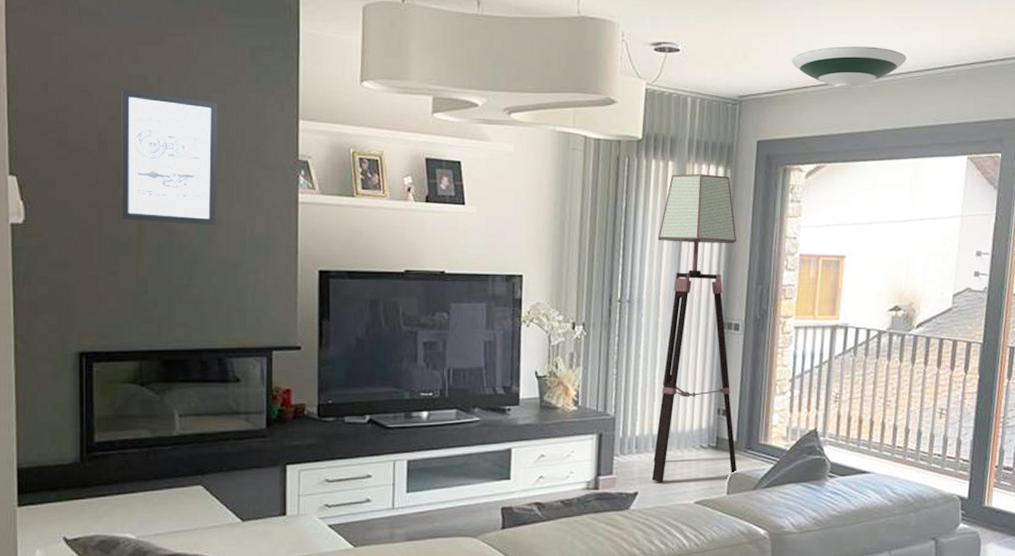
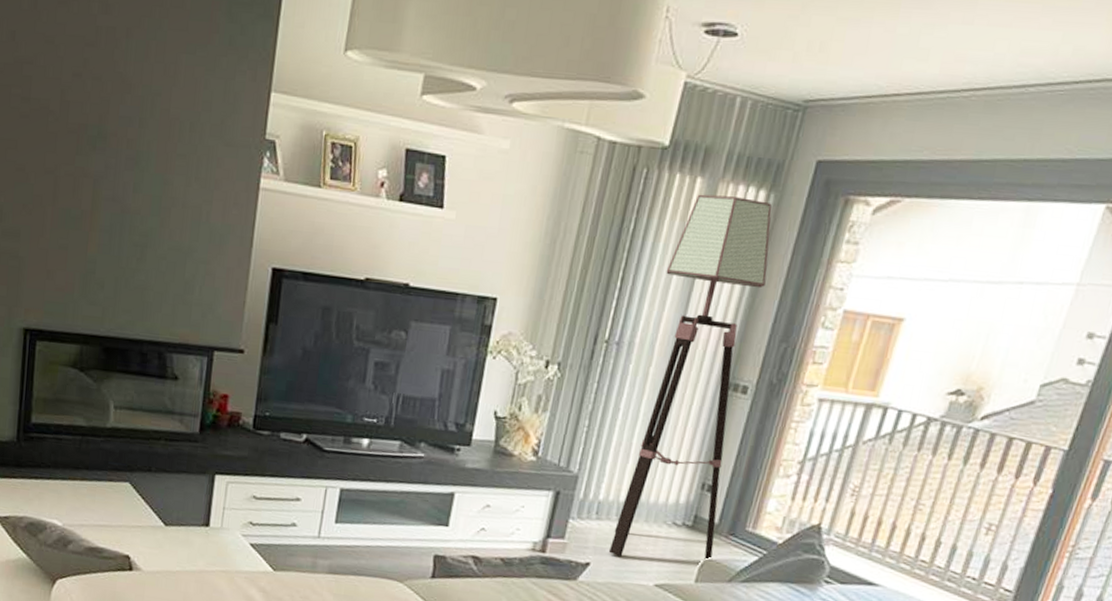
wall art: present [120,89,218,226] -> none [75,43,186,206]
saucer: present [791,46,907,90] -> none [885,42,1050,103]

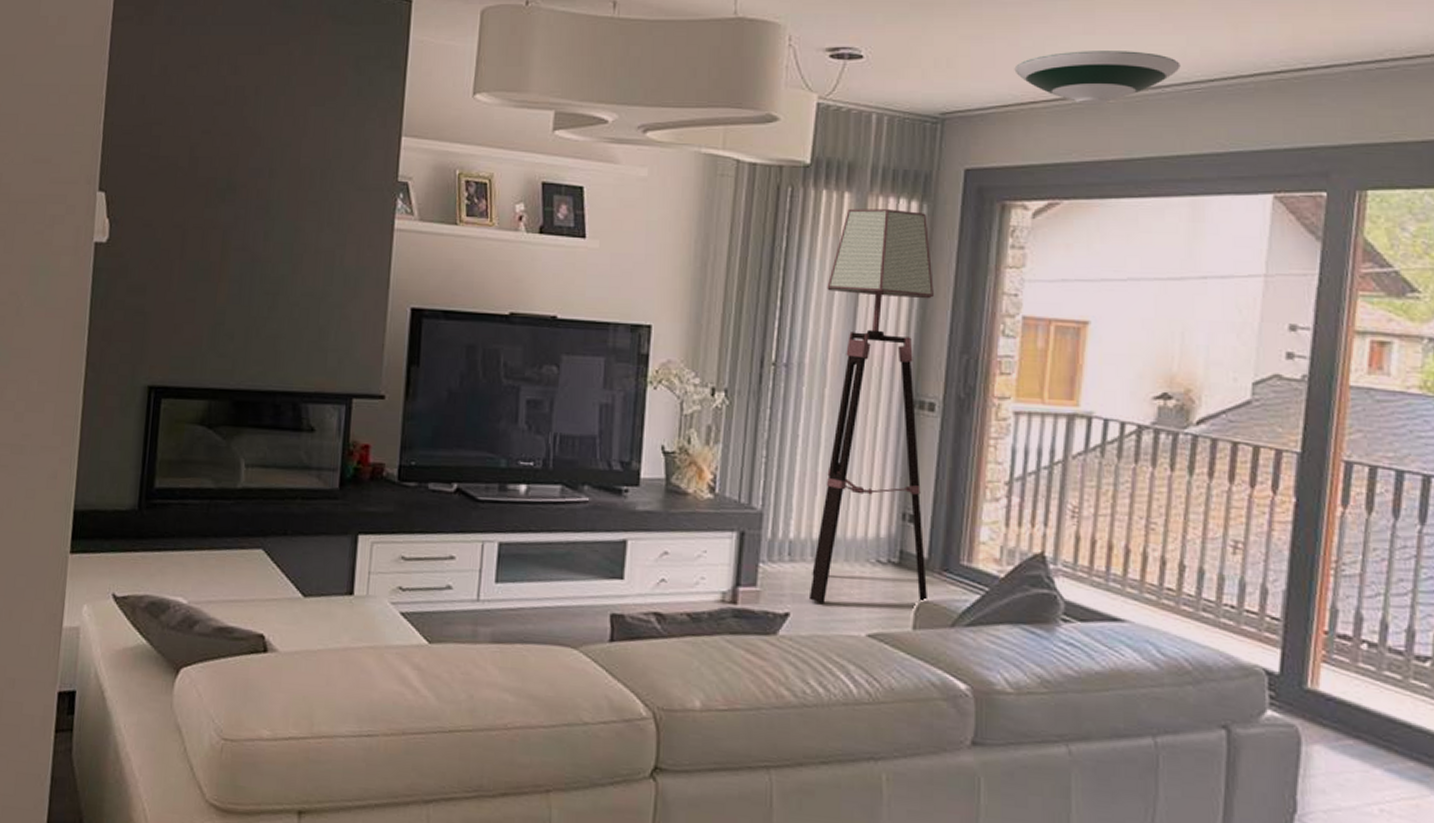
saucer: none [885,42,1050,103] -> present [1014,51,1181,106]

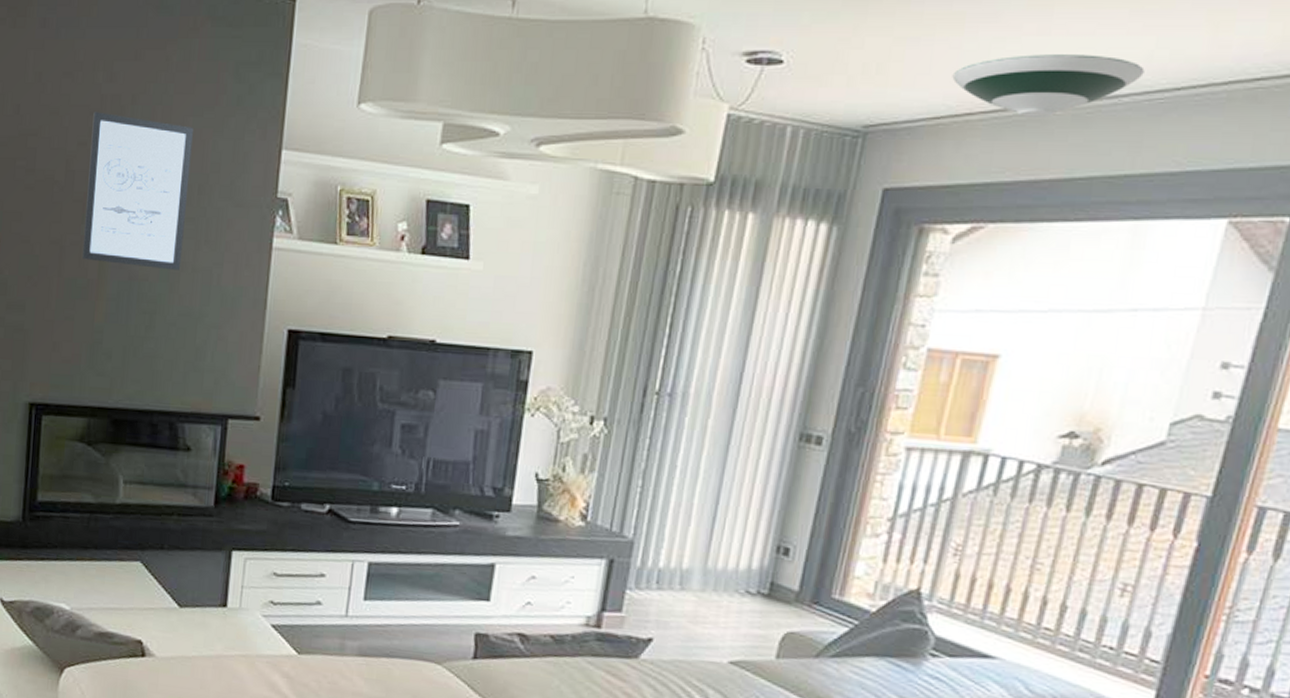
wall art: none [204,102,315,252] -> present [81,112,193,271]
floor lamp: present [808,208,934,603] -> none [673,231,836,633]

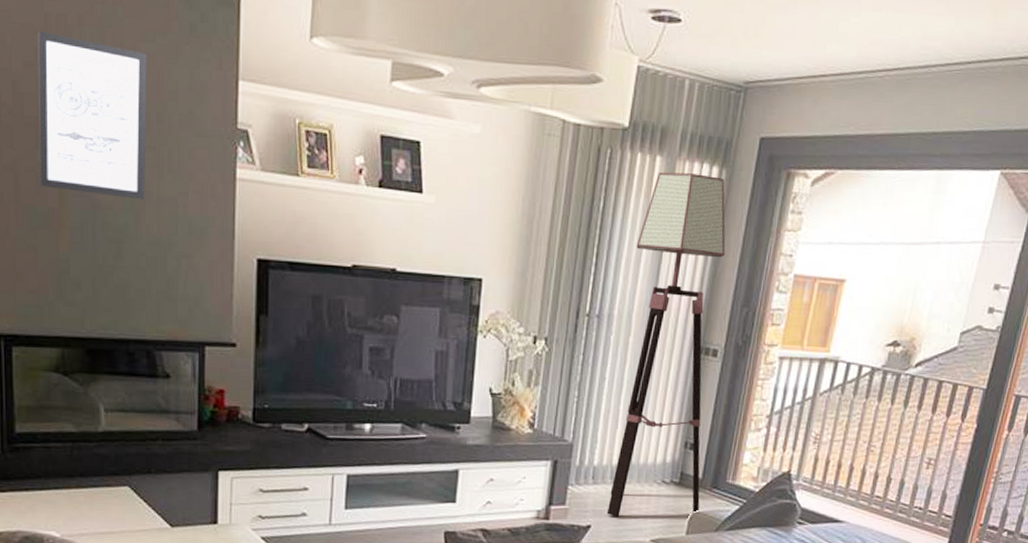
floor lamp: none [673,231,836,633] -> present [606,172,726,517]
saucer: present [952,54,1145,119] -> none [810,27,947,82]

